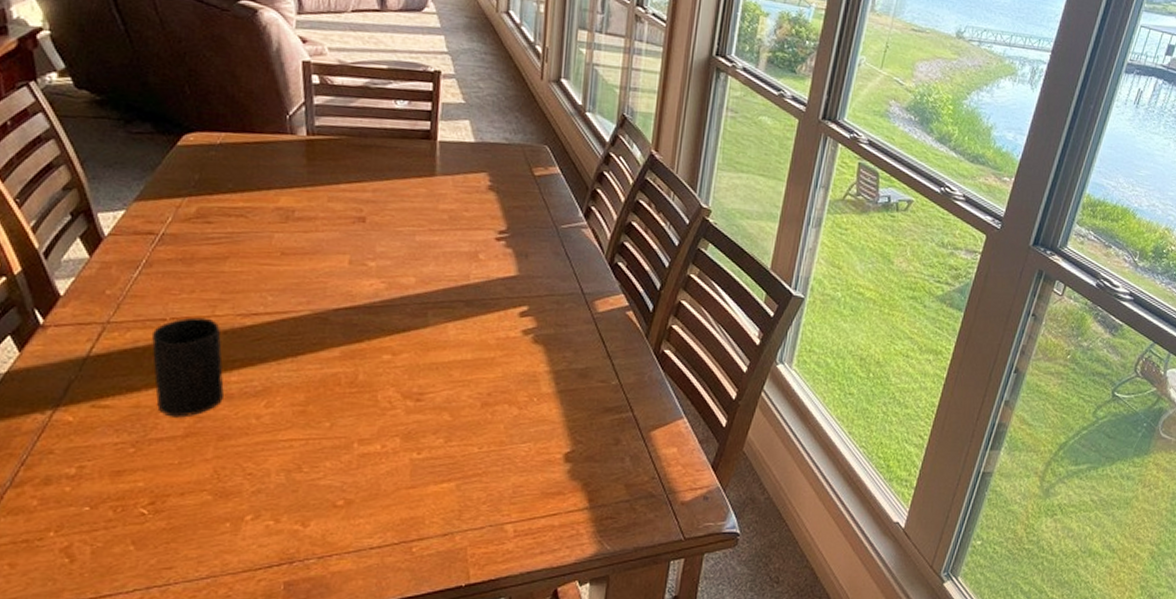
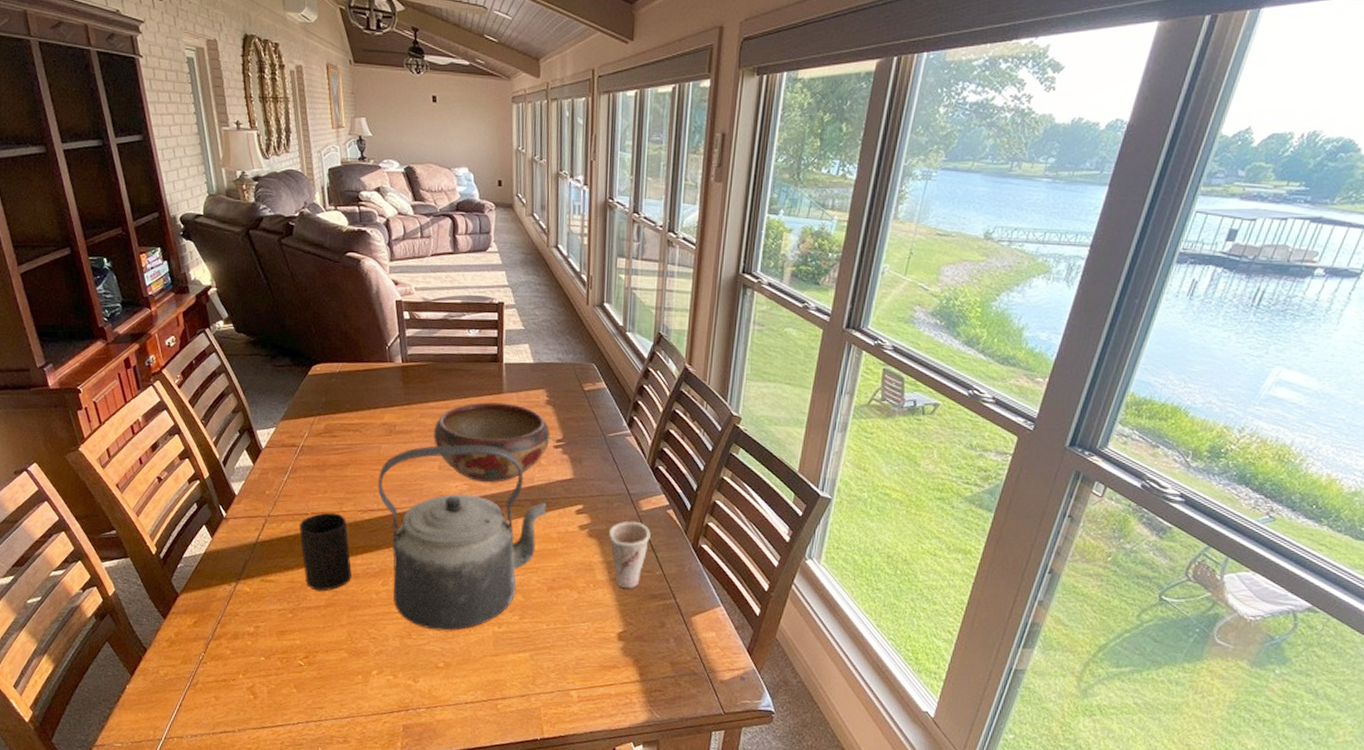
kettle: none [266,235,484,461] -> present [378,444,547,631]
decorative bowl: none [344,185,492,281] -> present [434,402,551,483]
cup: none [557,324,607,402] -> present [608,521,651,589]

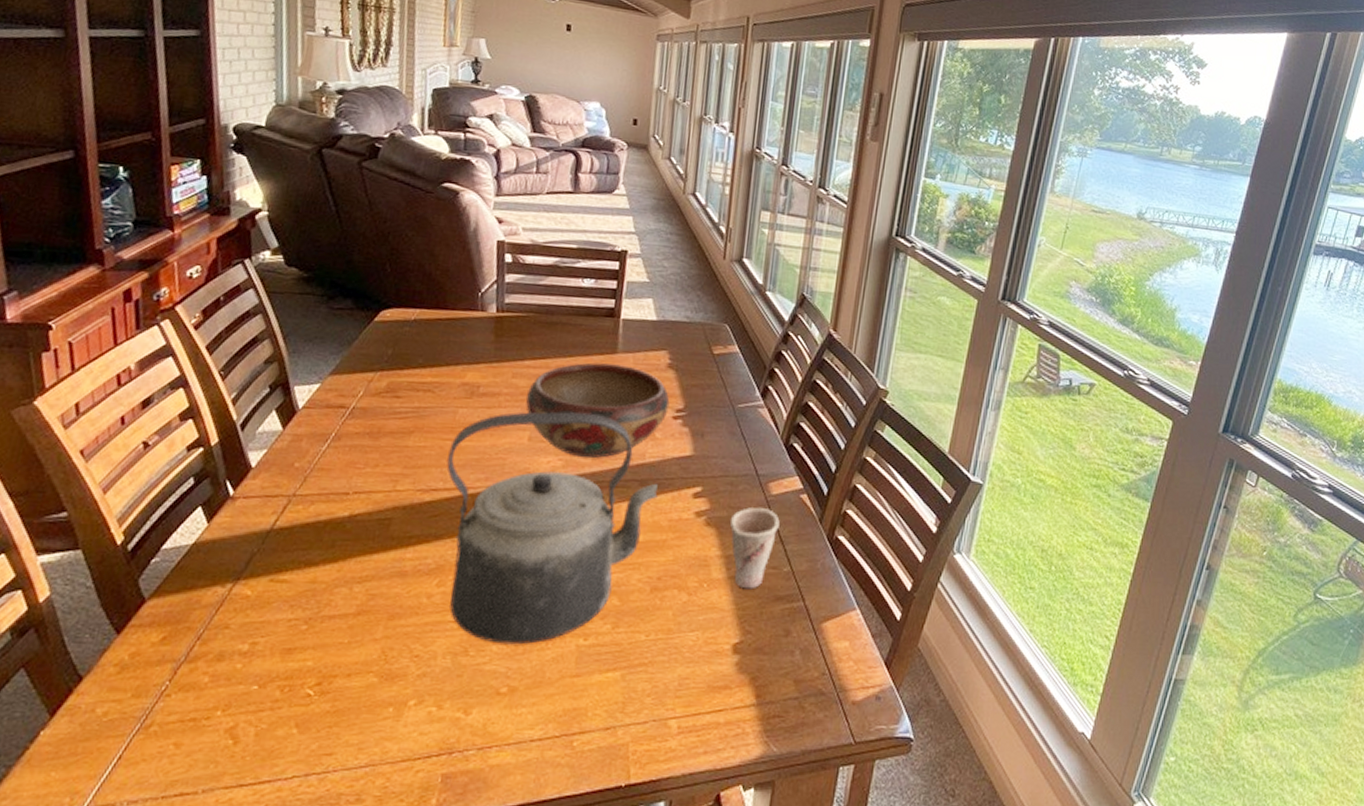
cup: present [299,512,352,591] -> none [332,491,400,595]

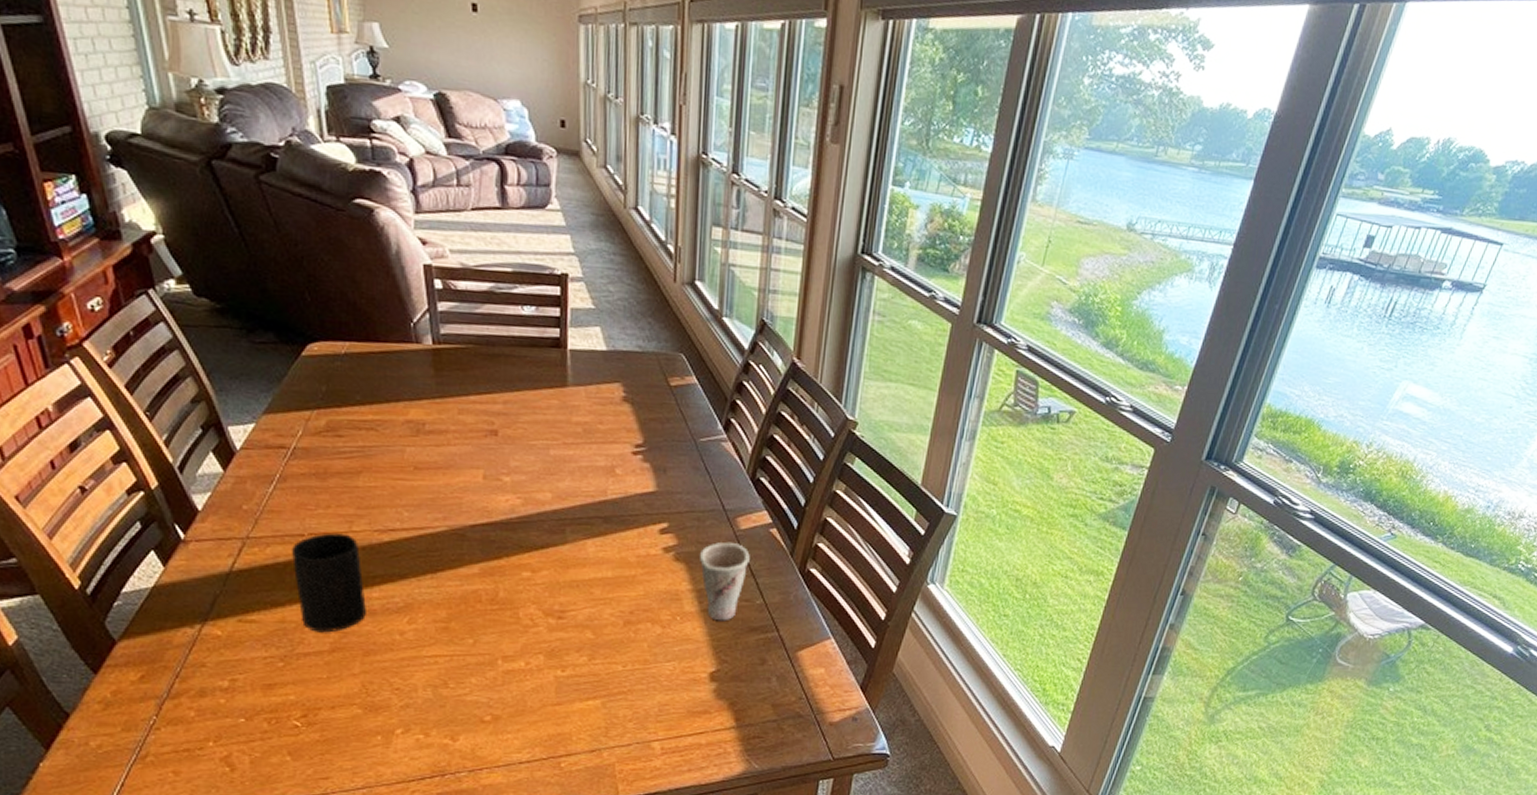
cup: none [332,491,400,595] -> present [291,532,366,633]
kettle: present [447,412,658,645] -> none [401,448,623,677]
decorative bowl: present [526,362,670,459] -> none [476,397,628,496]

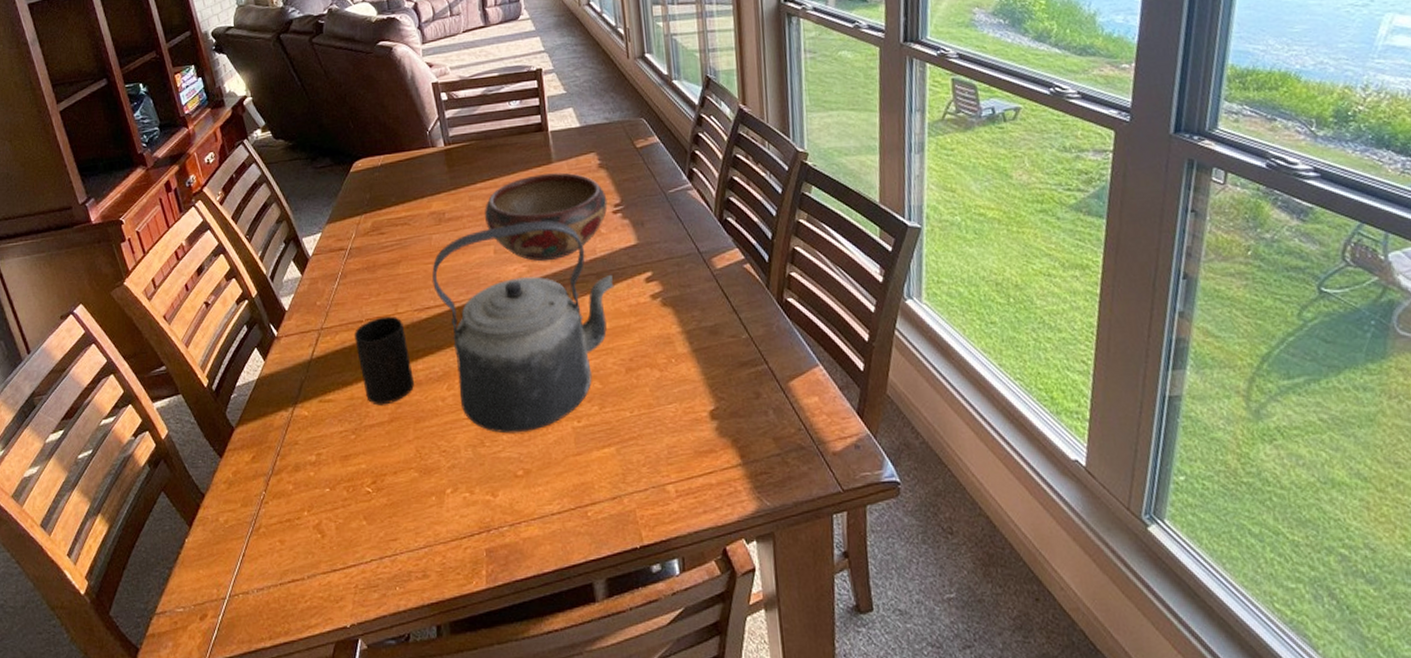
kettle: none [401,448,623,677] -> present [432,220,614,434]
decorative bowl: none [476,397,628,496] -> present [485,172,608,262]
cup: present [699,541,750,621] -> none [683,282,730,359]

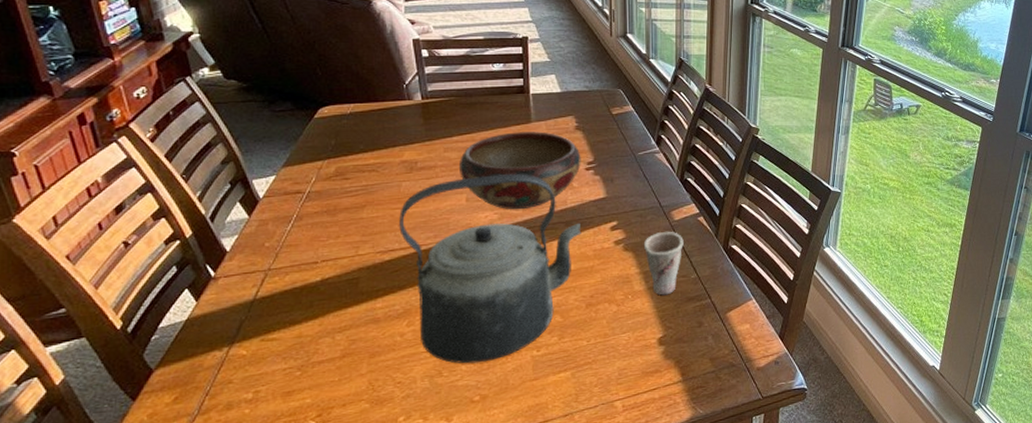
cup: present [353,316,414,406] -> none [306,257,371,343]
cup: none [683,282,730,359] -> present [643,231,684,296]

